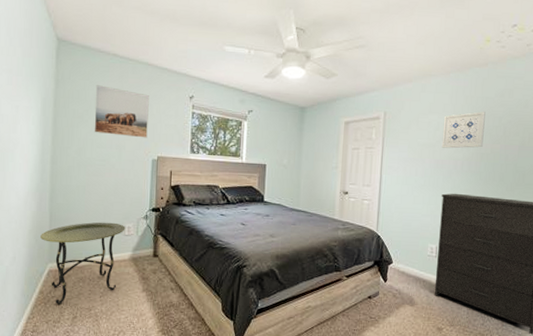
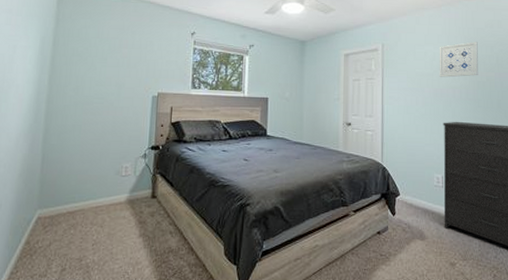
side table: present [40,222,125,306] -> none [30,162,123,257]
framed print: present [94,85,149,138] -> none [93,23,151,75]

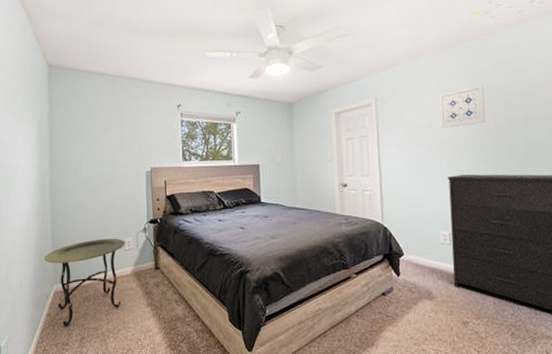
side table: none [30,162,123,257] -> present [44,238,125,327]

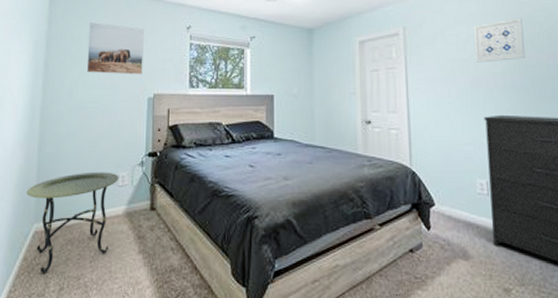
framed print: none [87,104,140,151] -> present [86,22,144,75]

